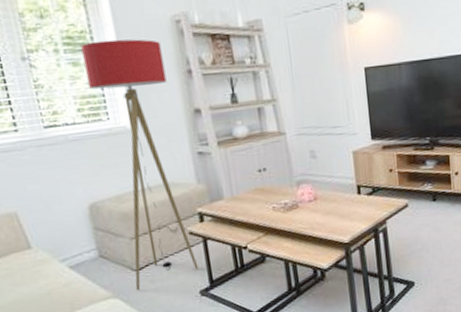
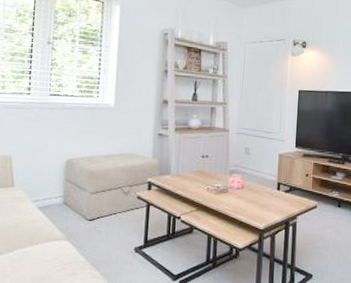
floor lamp: present [81,39,199,291] -> none [85,38,149,238]

